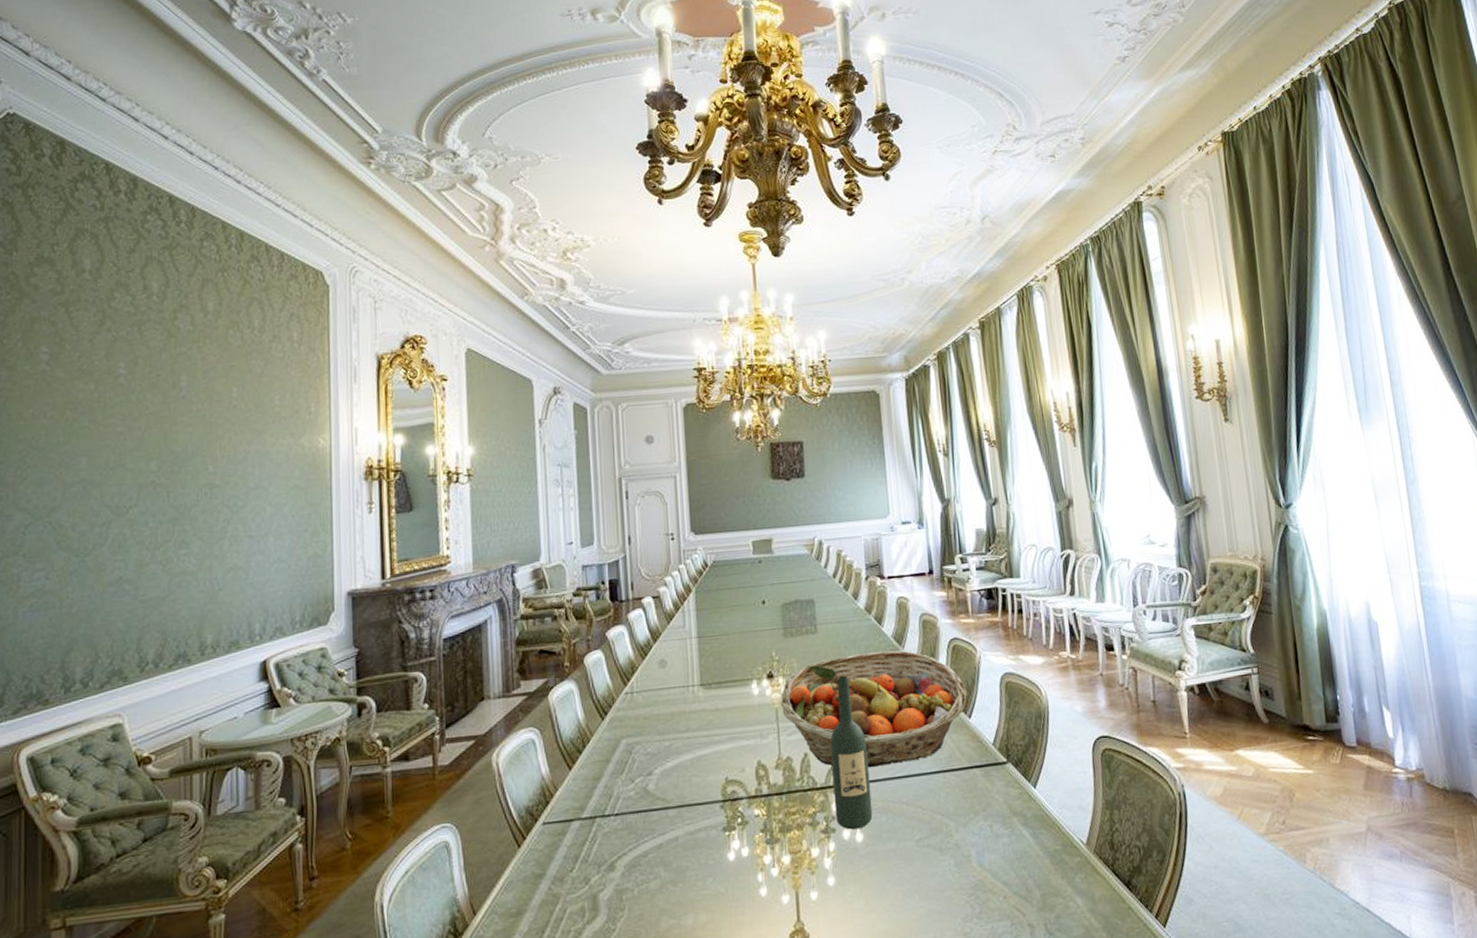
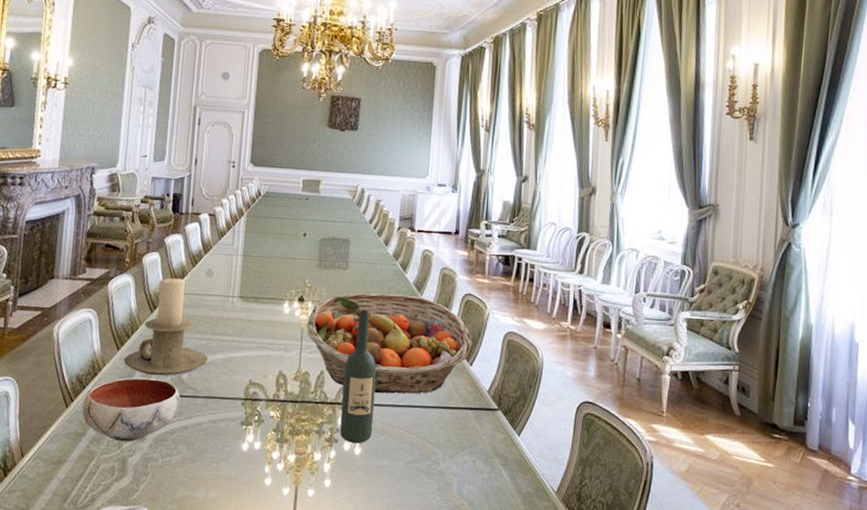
bowl: none [537,795,651,877] -> present [82,377,181,442]
candle holder: none [578,675,675,792] -> present [124,278,209,376]

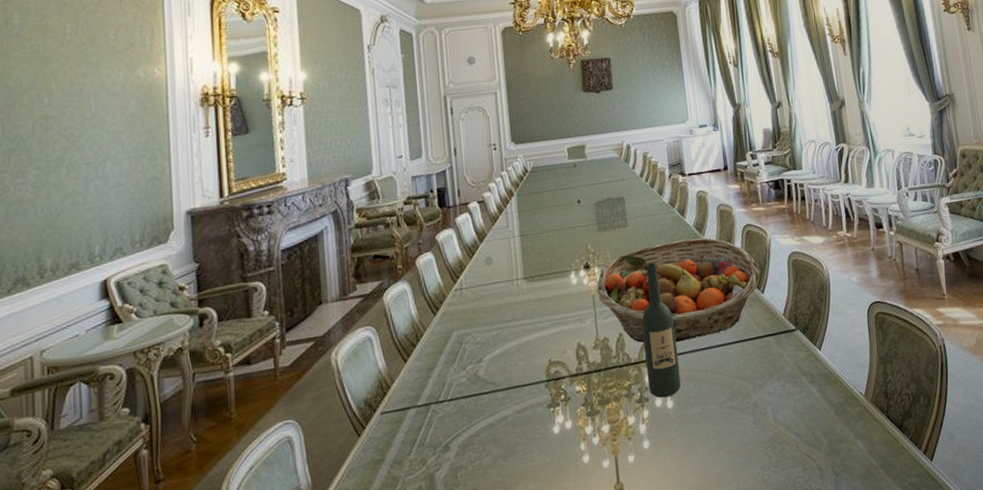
bowl: present [82,377,181,442] -> none [376,382,482,459]
candle holder: present [124,278,209,376] -> none [413,273,503,381]

